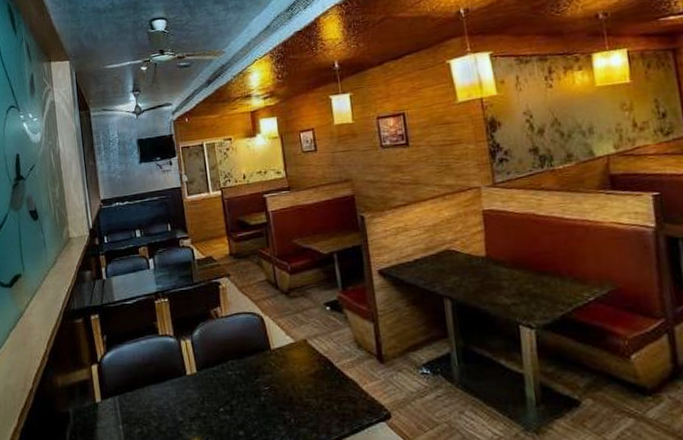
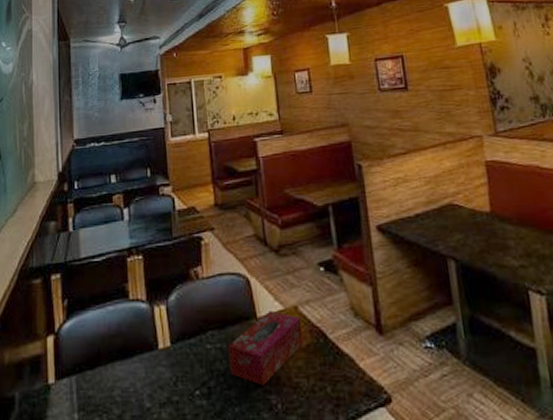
tissue box: none [247,343,313,404] -> present [228,310,304,385]

